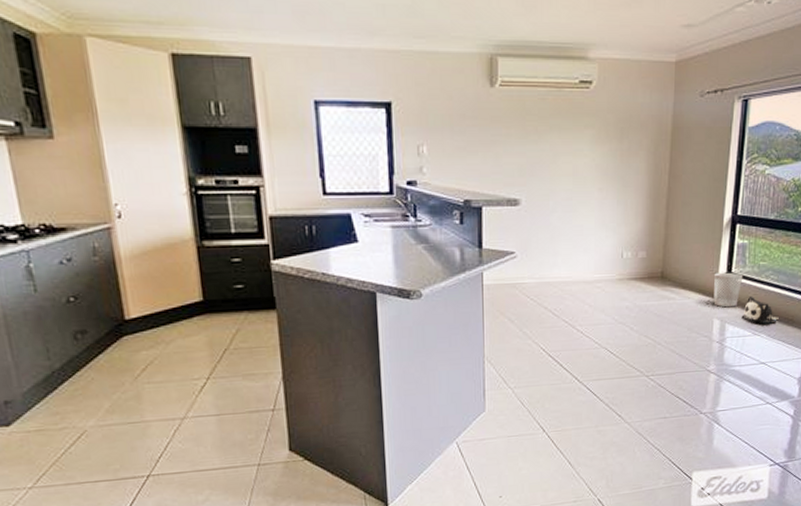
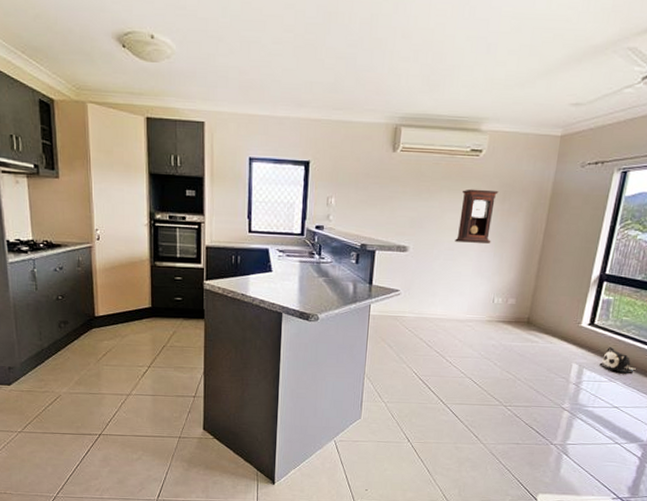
pendulum clock: none [572,127,615,190] -> present [455,189,499,244]
wastebasket: present [713,272,743,308] -> none [574,323,605,355]

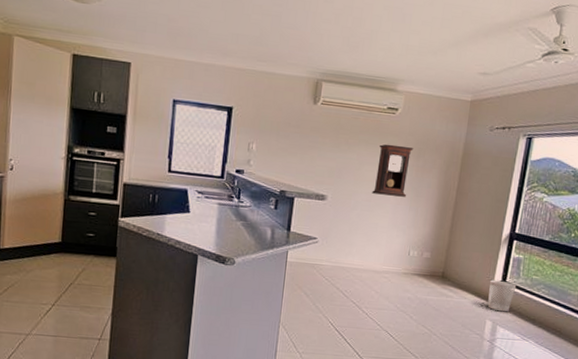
wastebasket: none [574,323,605,355] -> present [487,279,517,312]
plush toy: present [599,346,636,373] -> none [512,304,547,332]

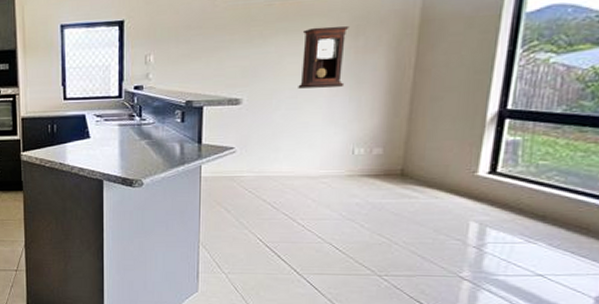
wastebasket: present [487,279,517,312] -> none [470,171,514,210]

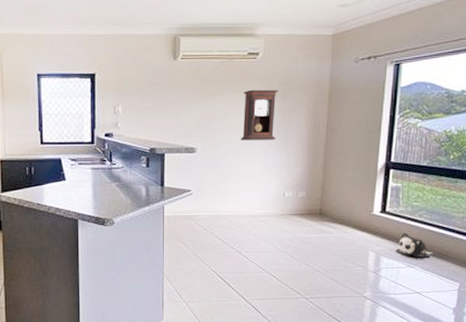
plush toy: none [509,198,566,231] -> present [396,232,433,258]

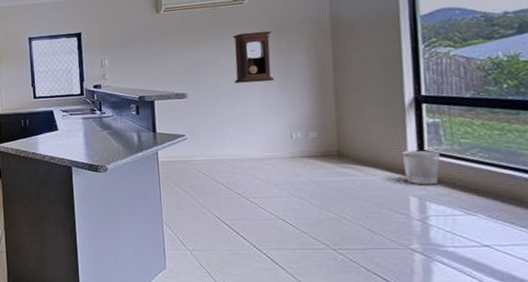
wastebasket: none [369,211,397,242] -> present [402,150,441,185]
plush toy: present [396,232,433,258] -> none [446,173,500,204]

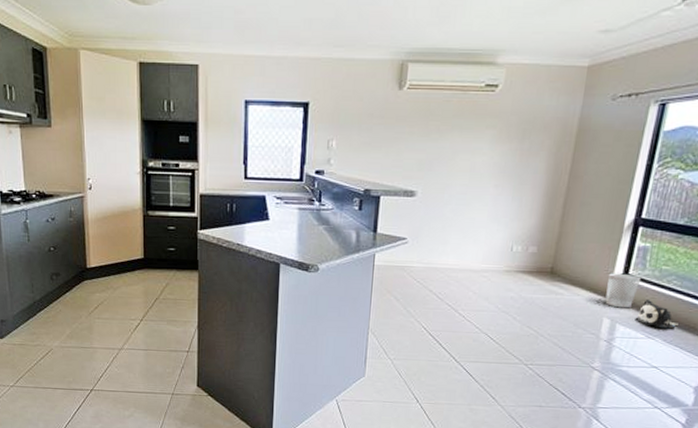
pendulum clock: present [233,31,275,83] -> none [468,127,517,186]
plush toy: none [446,173,500,204] -> present [635,299,678,329]

